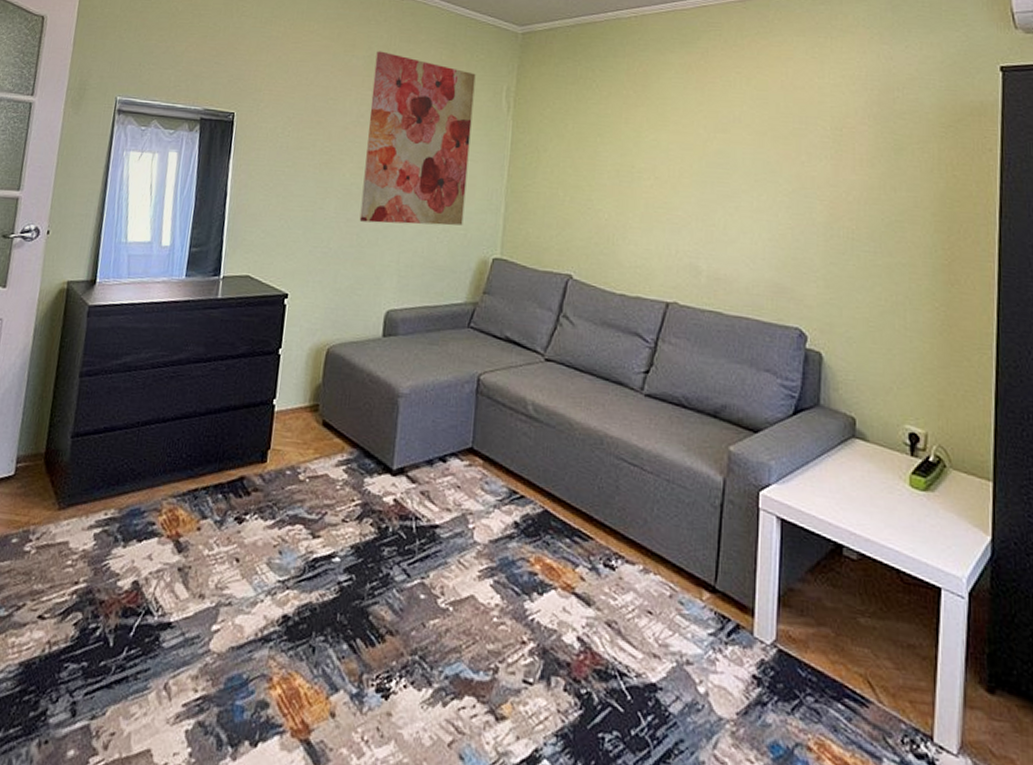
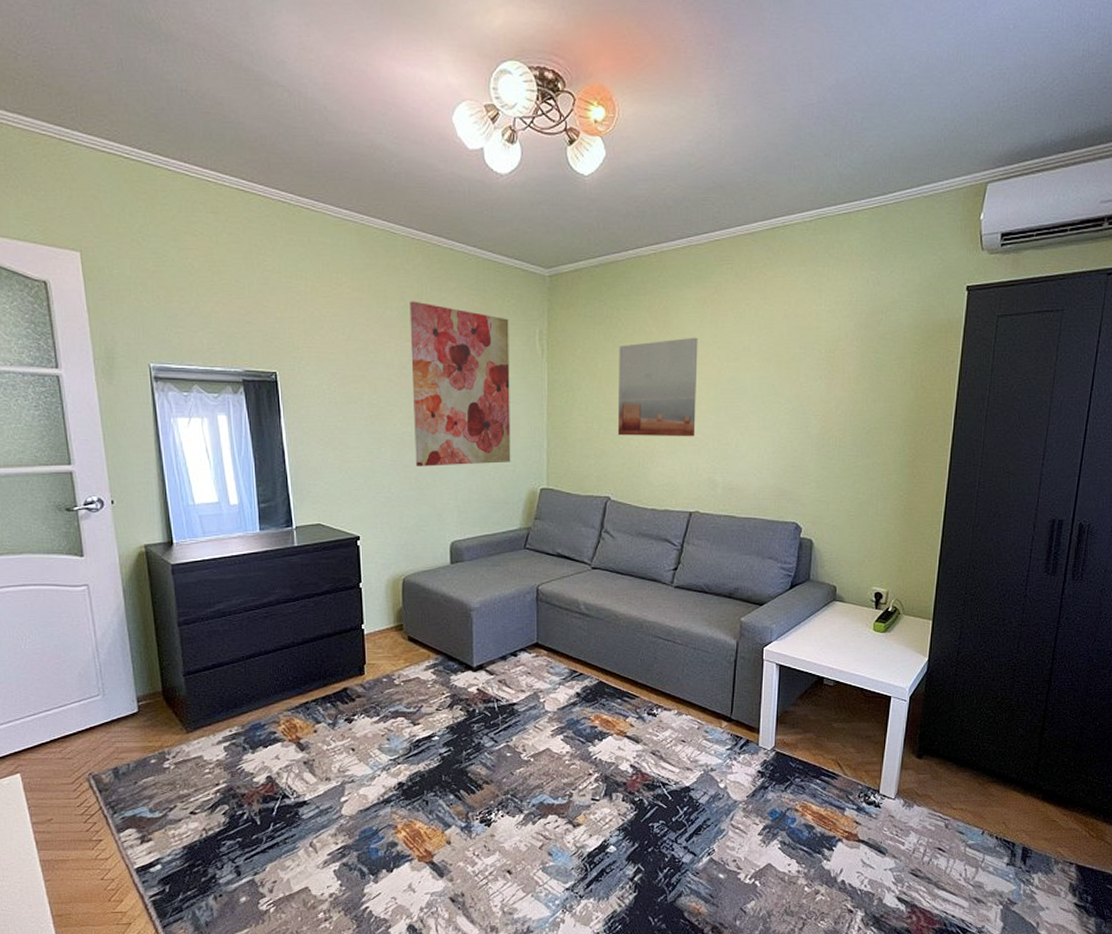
wall art: none [585,103,681,214] -> present [617,337,698,437]

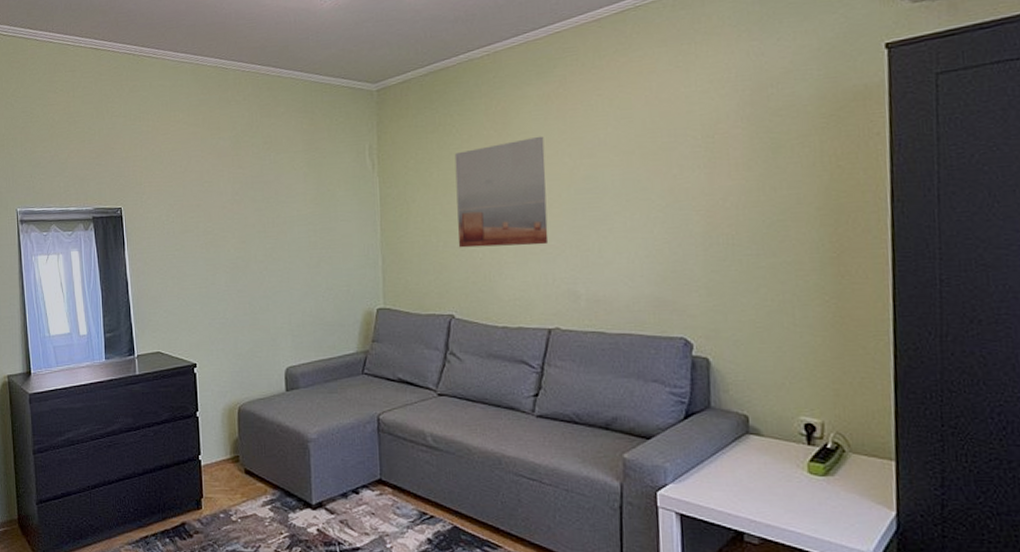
wall art: present [409,301,511,466] -> none [241,129,345,291]

